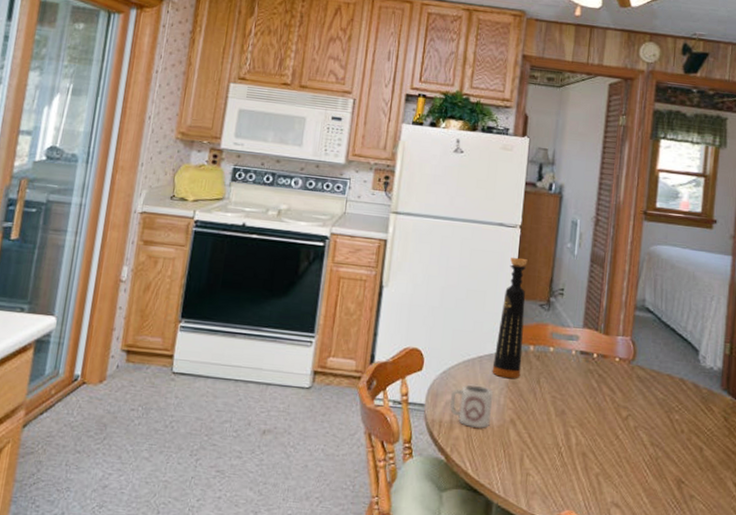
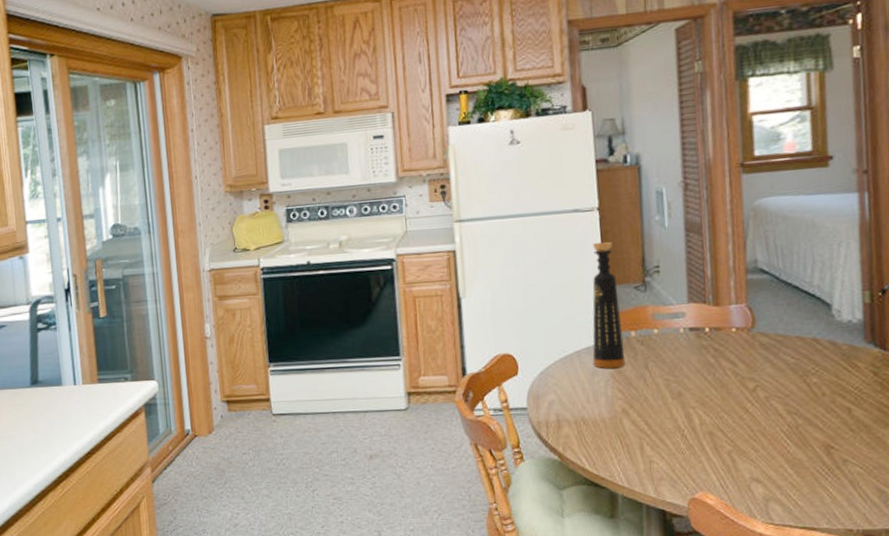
cup: present [449,384,494,428] -> none [552,380,600,423]

